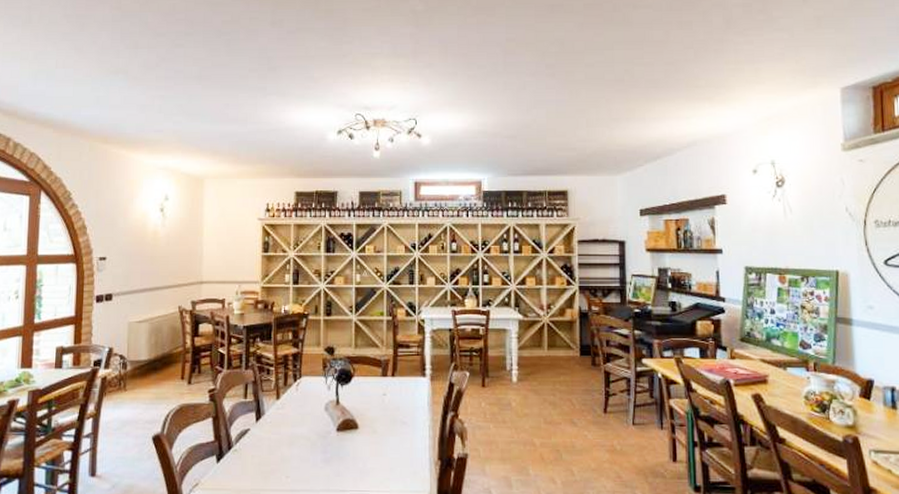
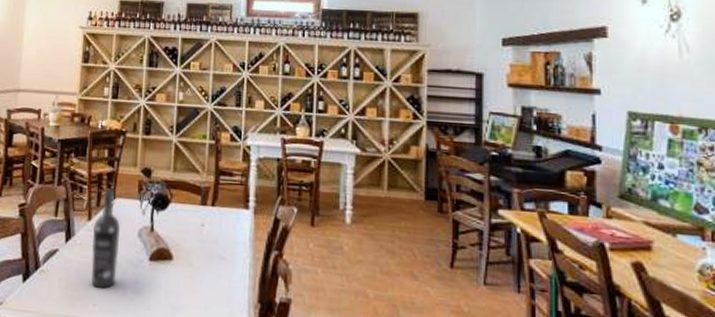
wine bottle: none [281,368,308,462] -> present [91,188,120,289]

